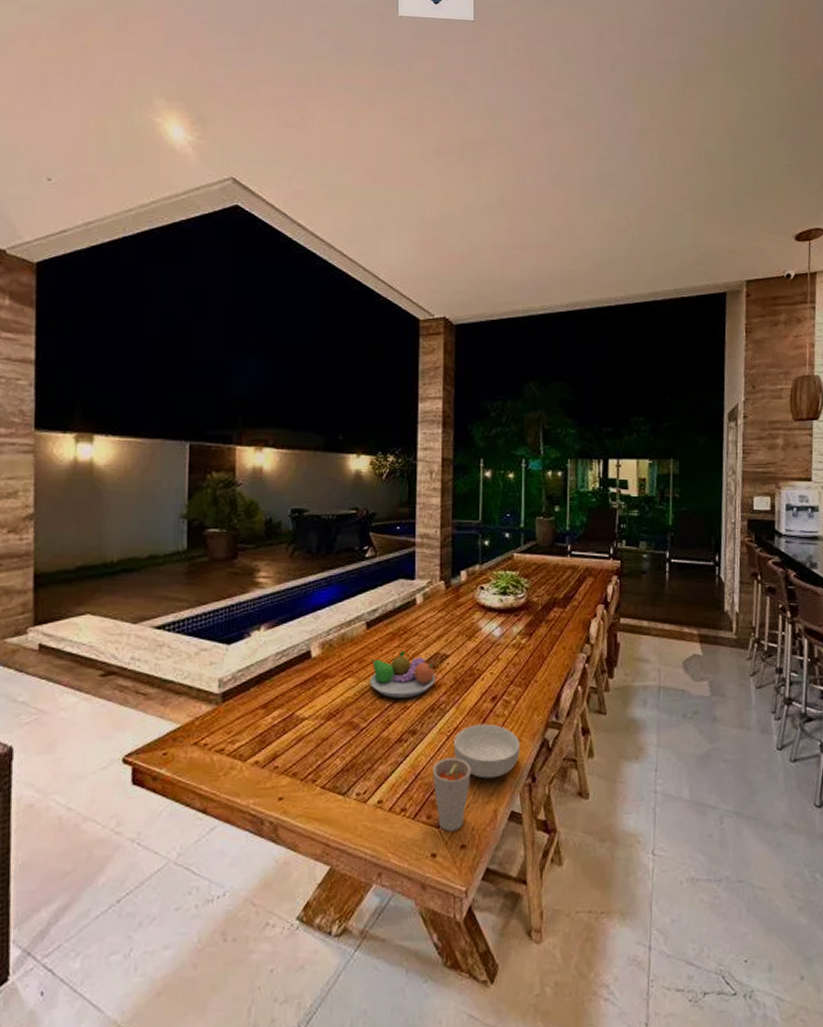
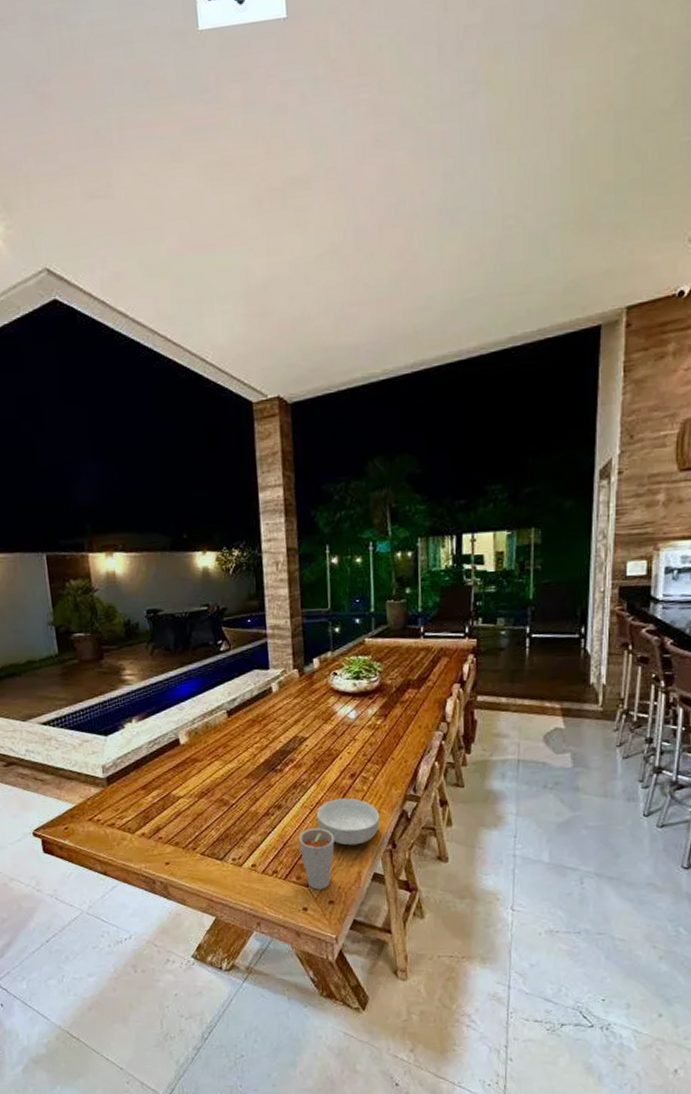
fruit bowl: present [370,651,436,698] -> none [234,735,296,778]

